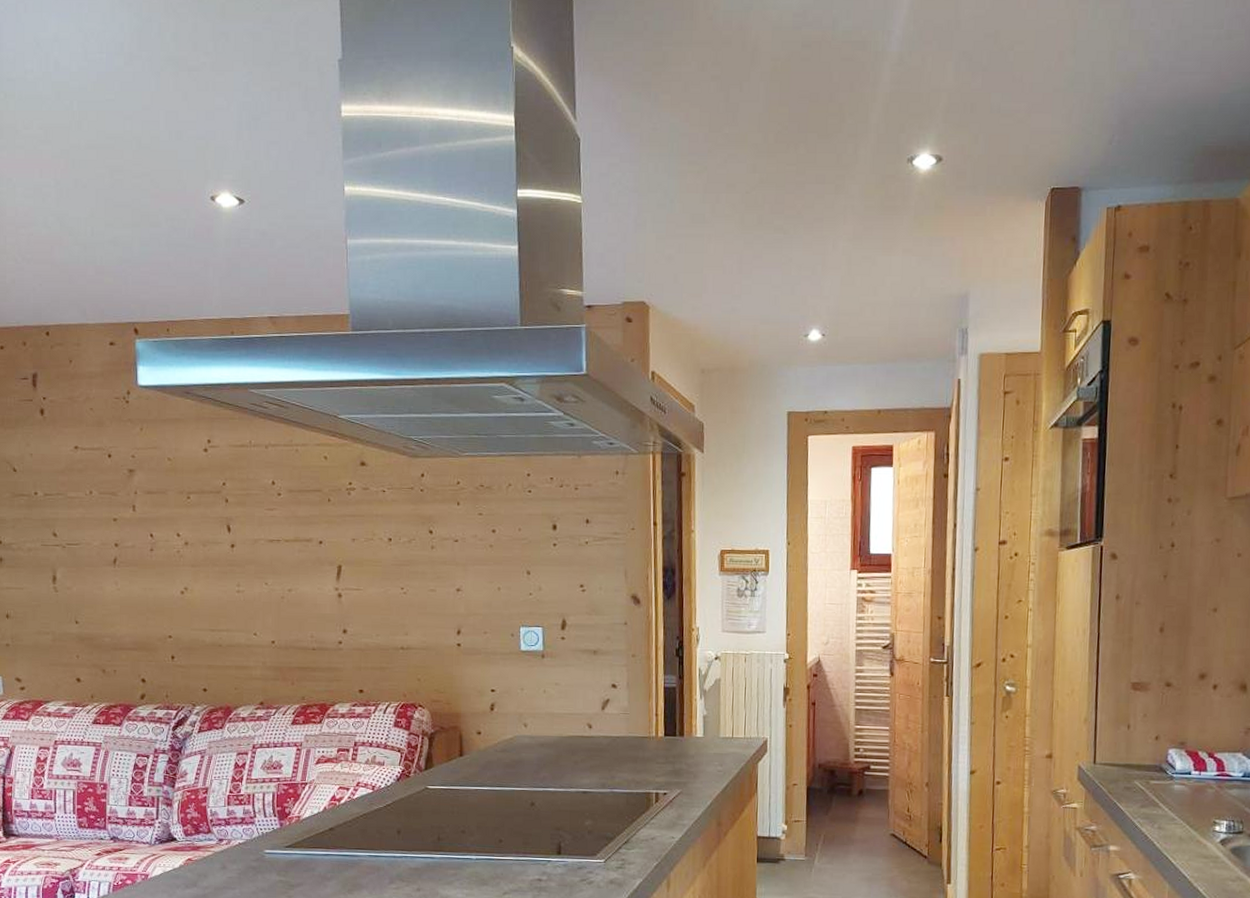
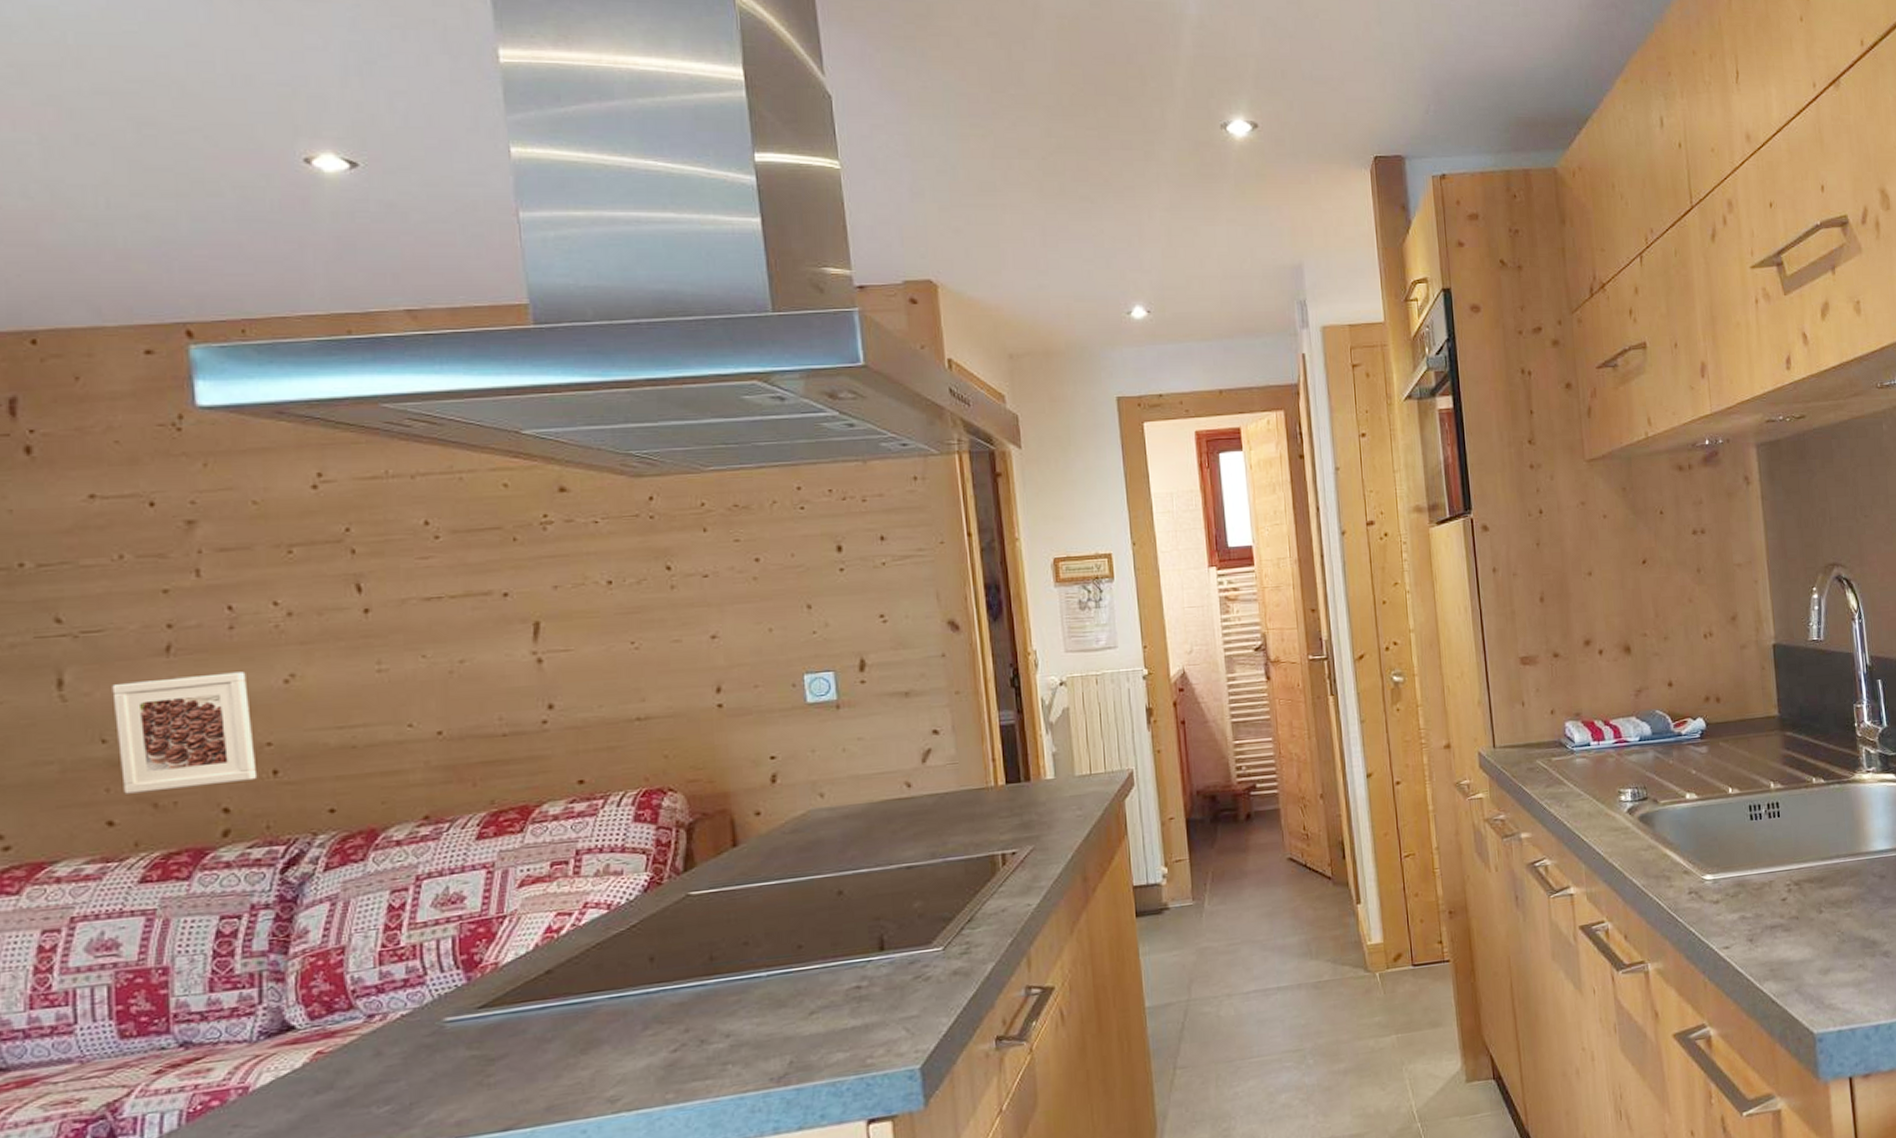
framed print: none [83,582,163,662] -> present [112,671,258,794]

